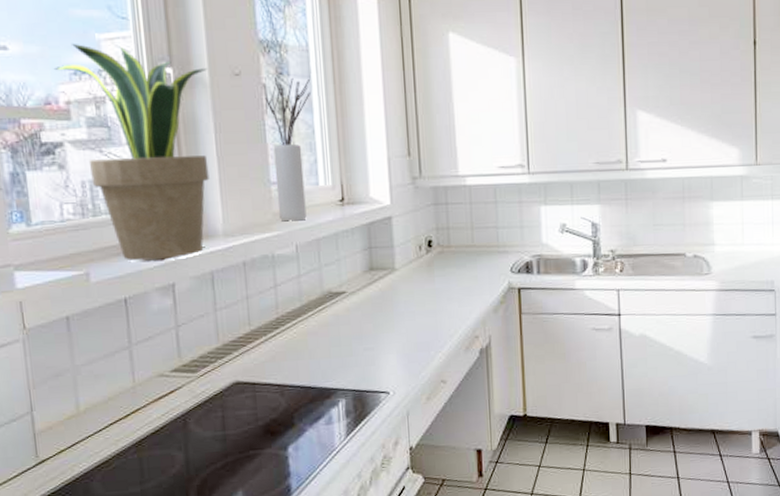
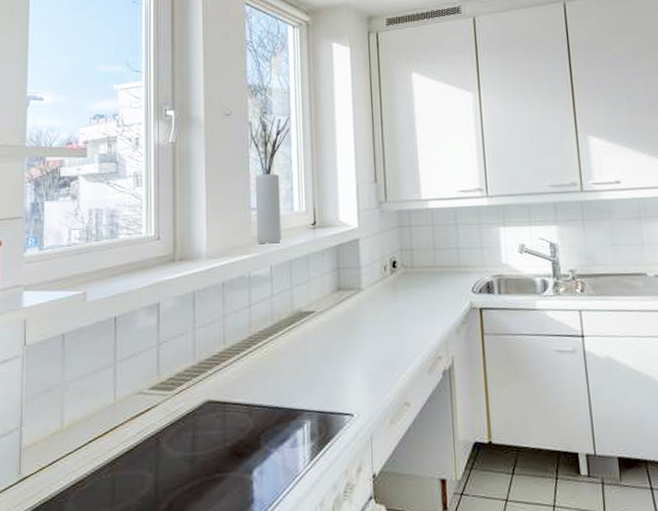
potted plant: present [53,43,209,261] -> none [77,93,203,282]

